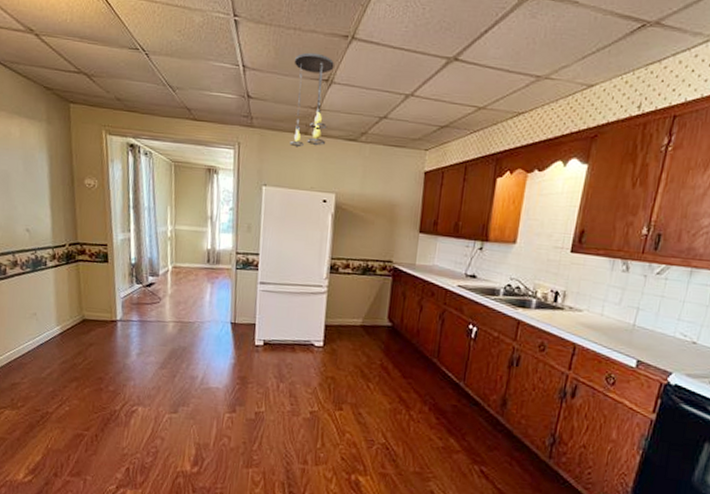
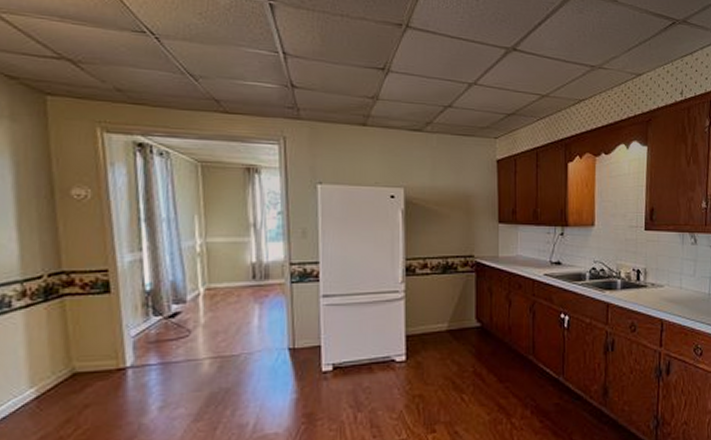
ceiling light fixture: present [290,52,334,148] -> none [344,40,390,140]

